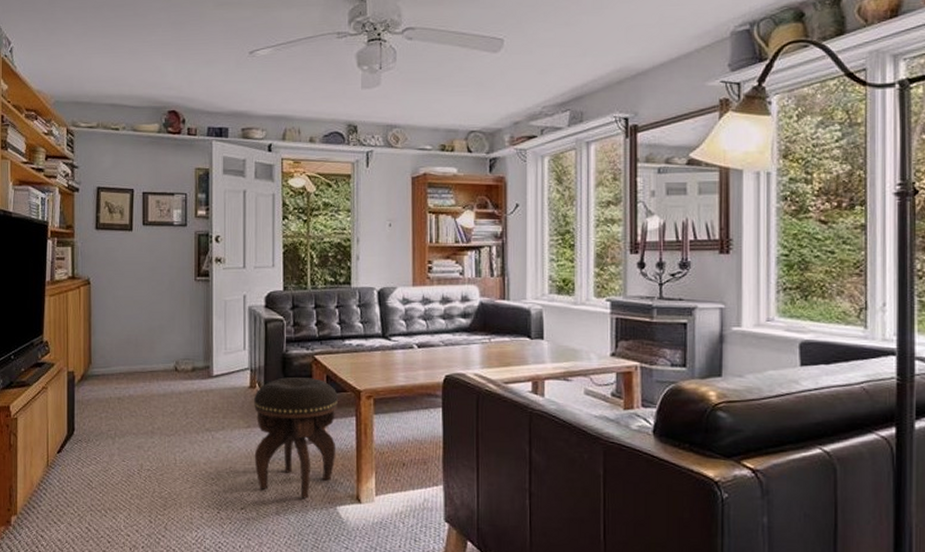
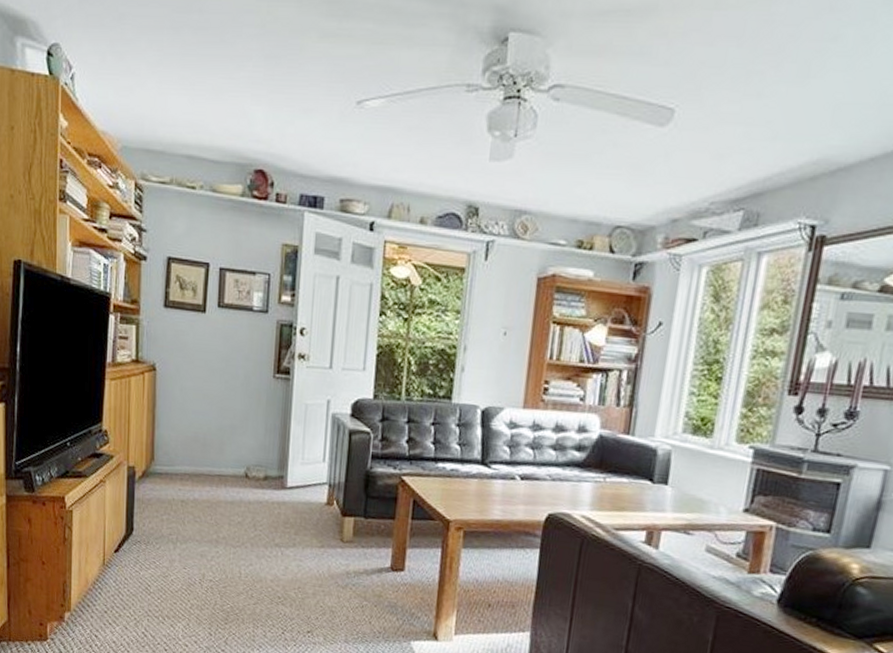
footstool: present [254,377,338,499] -> none [325,497,424,629]

